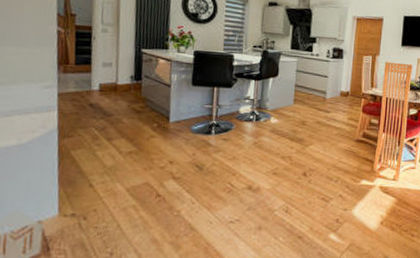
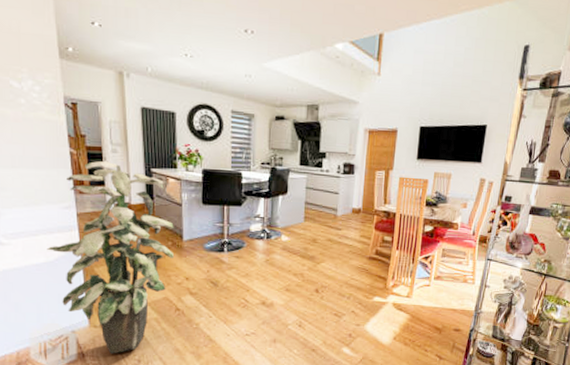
indoor plant: none [20,40,161,247] -> present [47,161,175,354]

